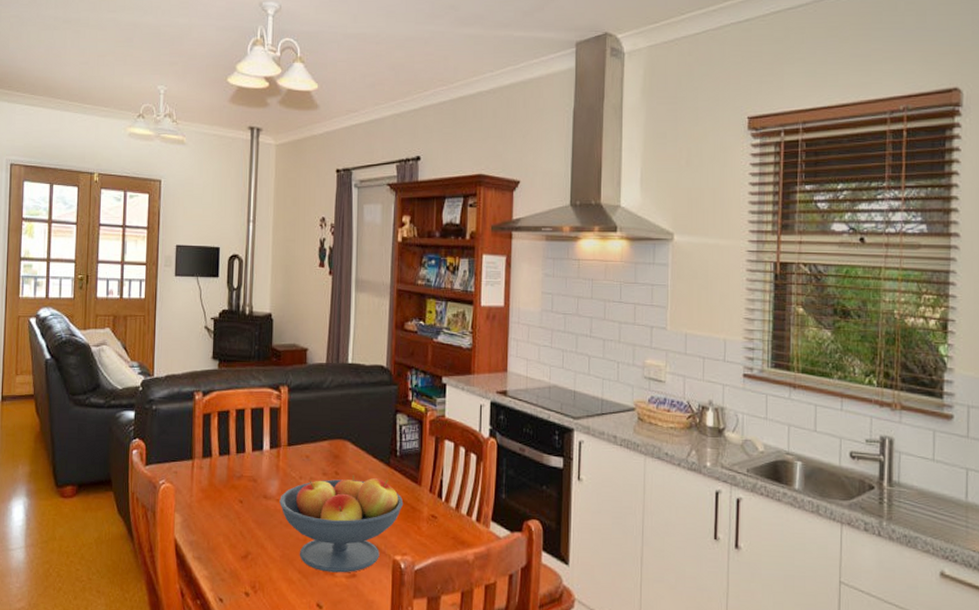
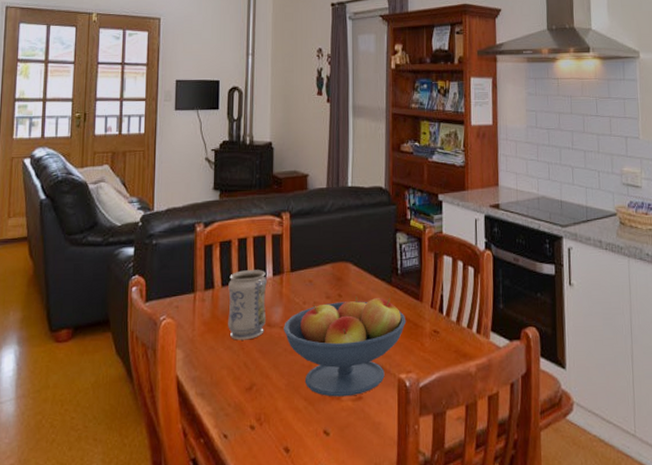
vase: none [225,441,264,510] -> present [228,270,267,340]

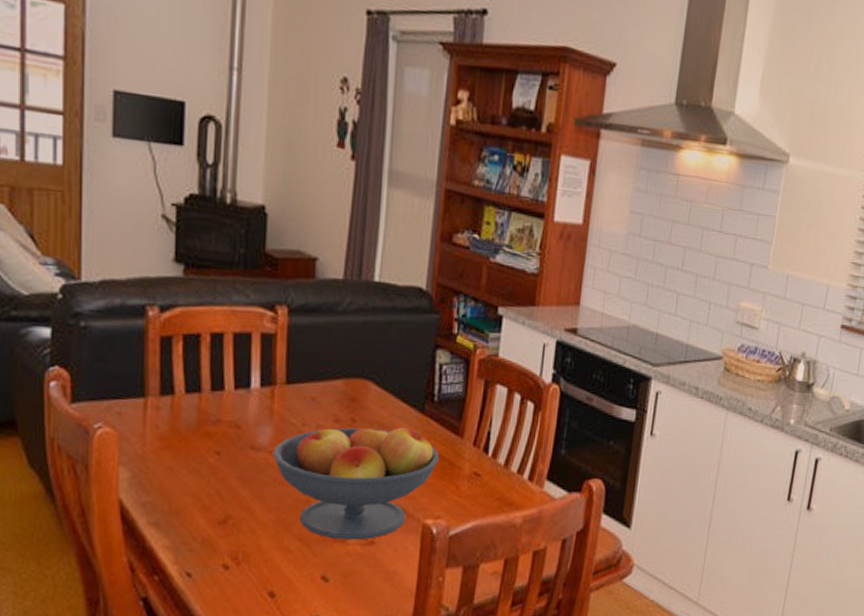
vase: present [228,270,267,340] -> none [194,375,251,464]

